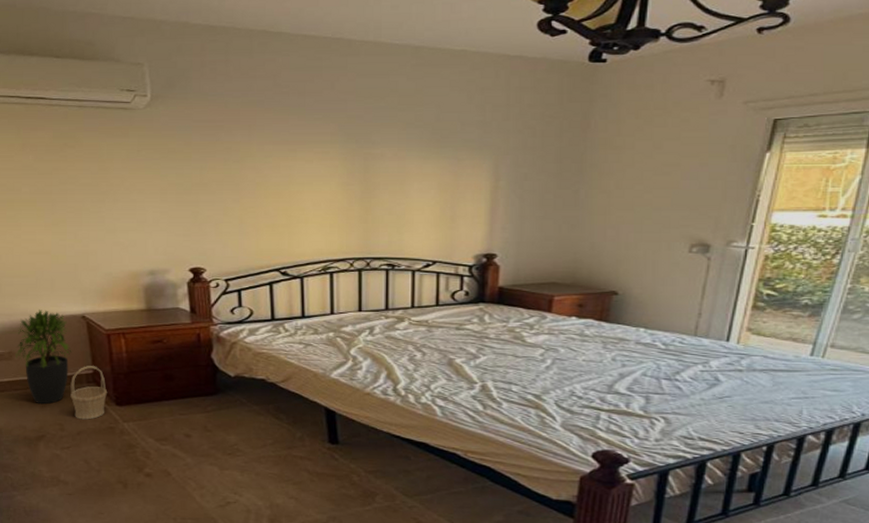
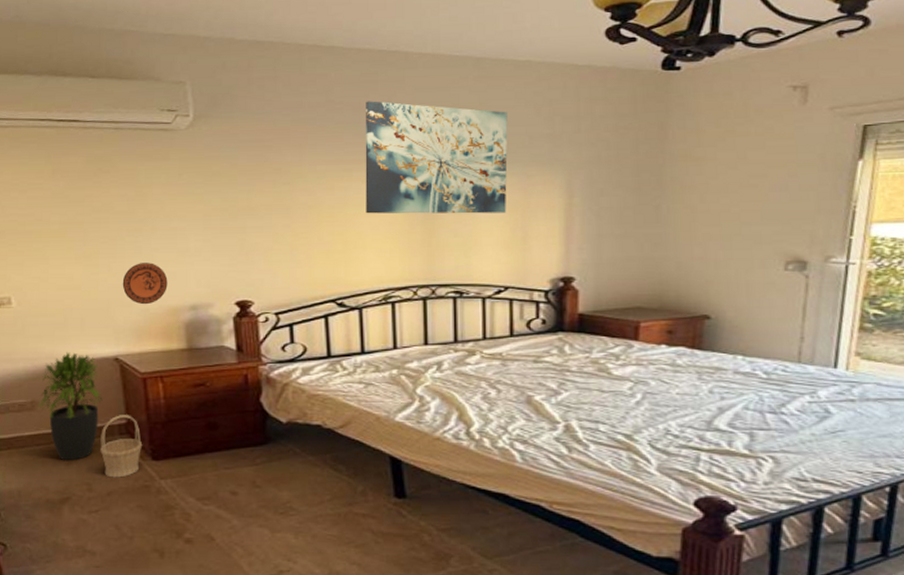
decorative plate: none [87,231,129,269] -> present [122,263,168,305]
wall art: none [308,85,442,194] -> present [365,101,508,214]

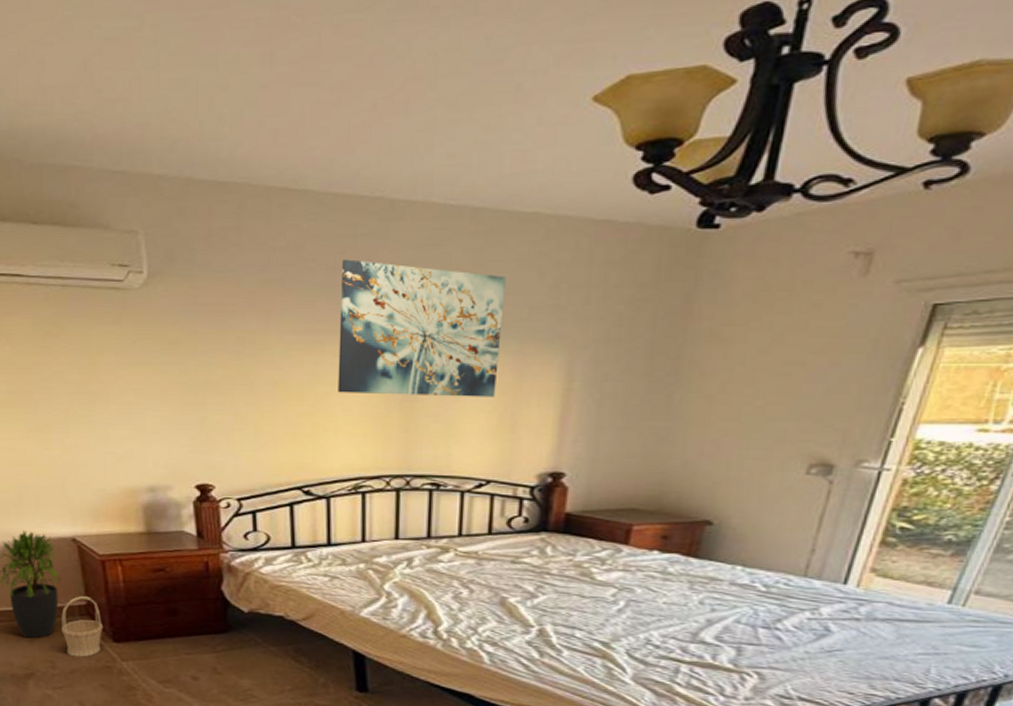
decorative plate: present [122,263,168,305] -> none [76,439,124,485]

